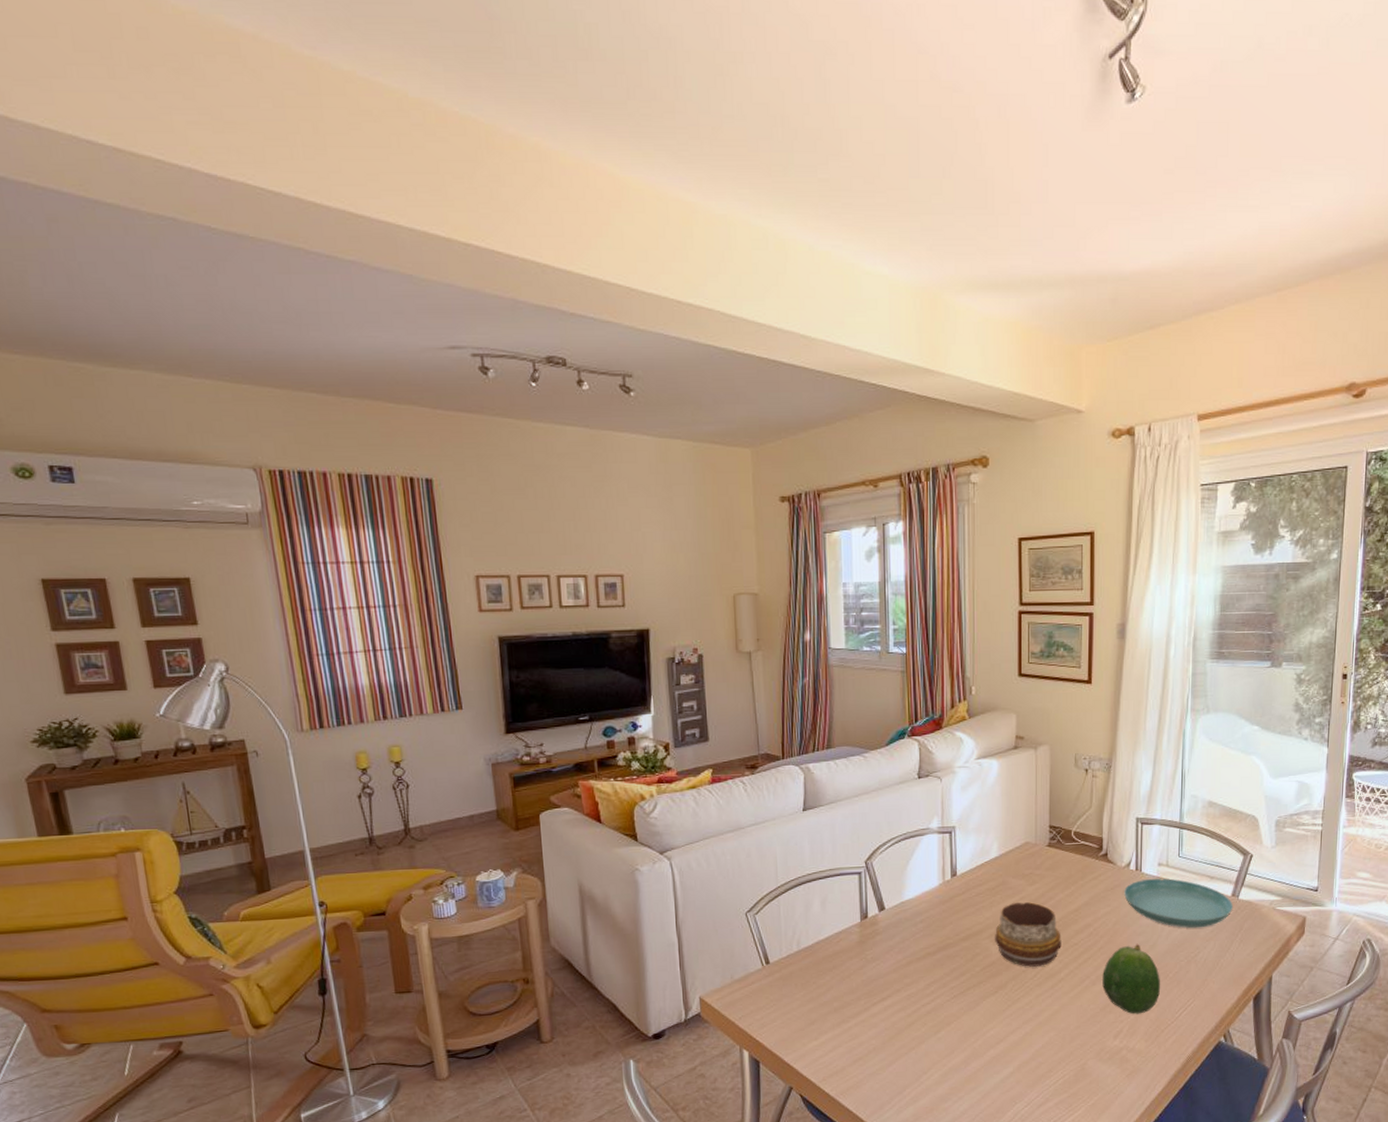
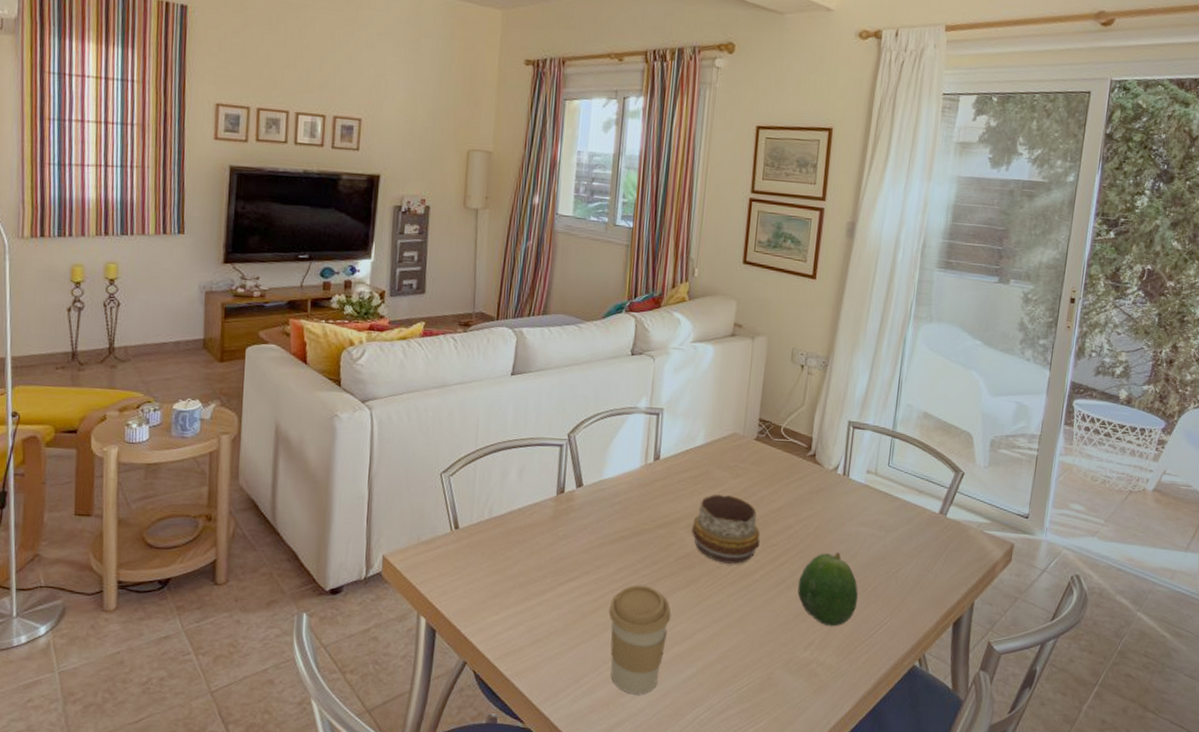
coffee cup: none [923,996,983,1098] -> present [608,584,671,694]
saucer: present [1124,878,1234,929] -> none [829,485,940,543]

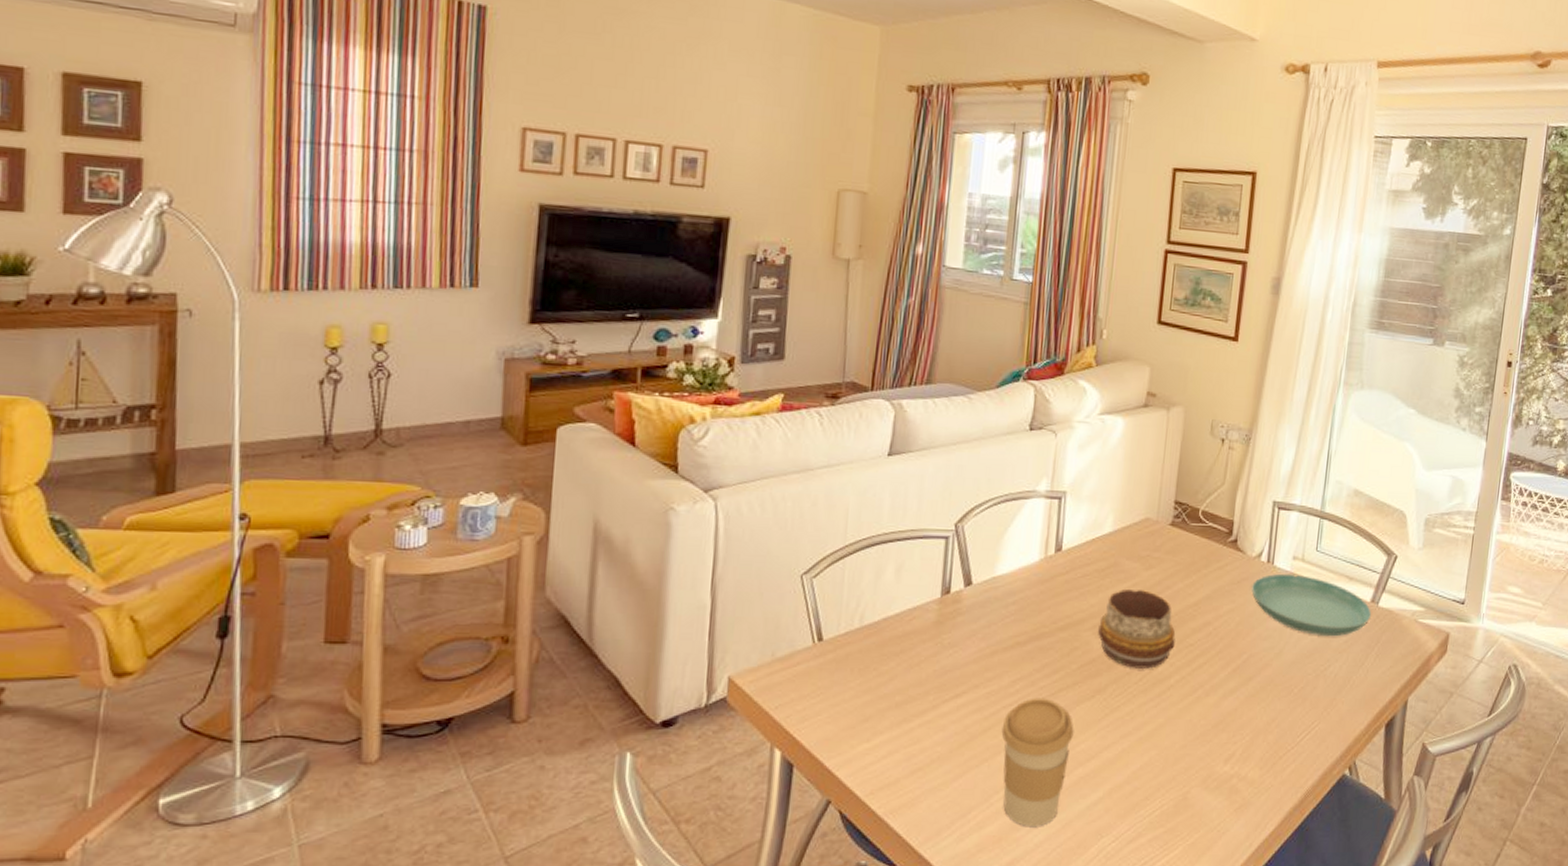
fruit: present [797,551,859,627] -> none [1217,649,1284,735]
saucer: none [829,485,940,543] -> present [1251,573,1372,637]

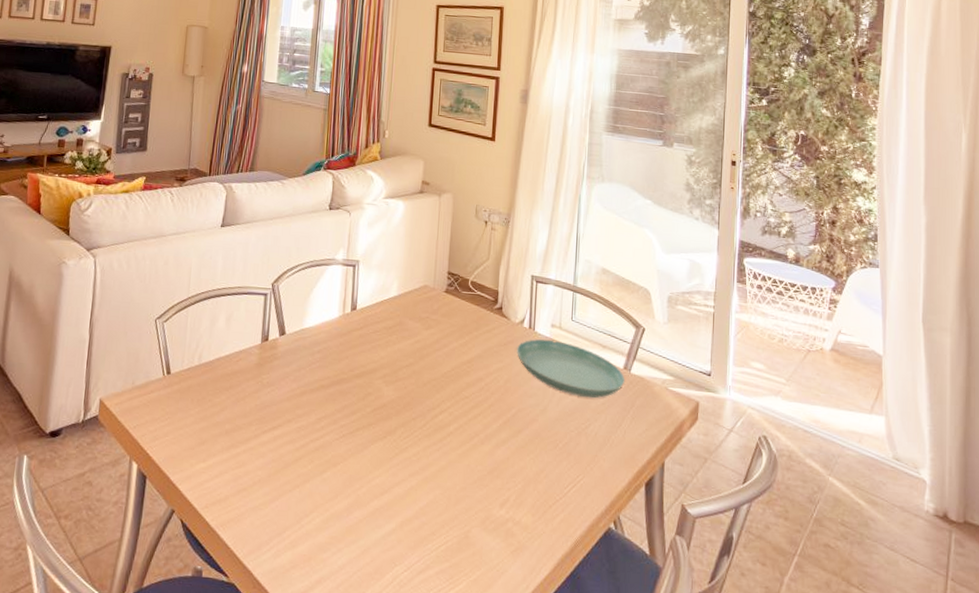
coffee cup: present [1001,698,1074,826] -> none [310,434,370,550]
decorative bowl: present [1098,589,1176,669] -> none [388,345,453,416]

